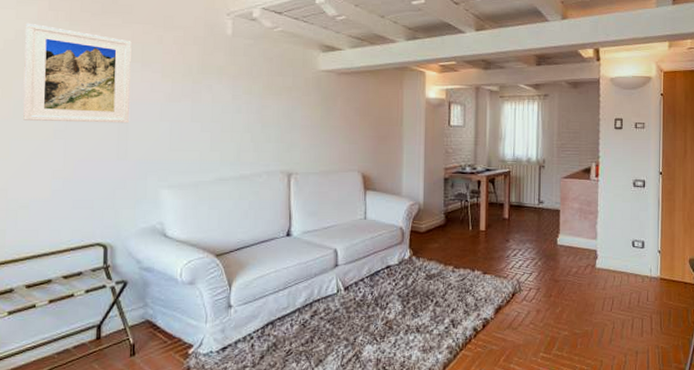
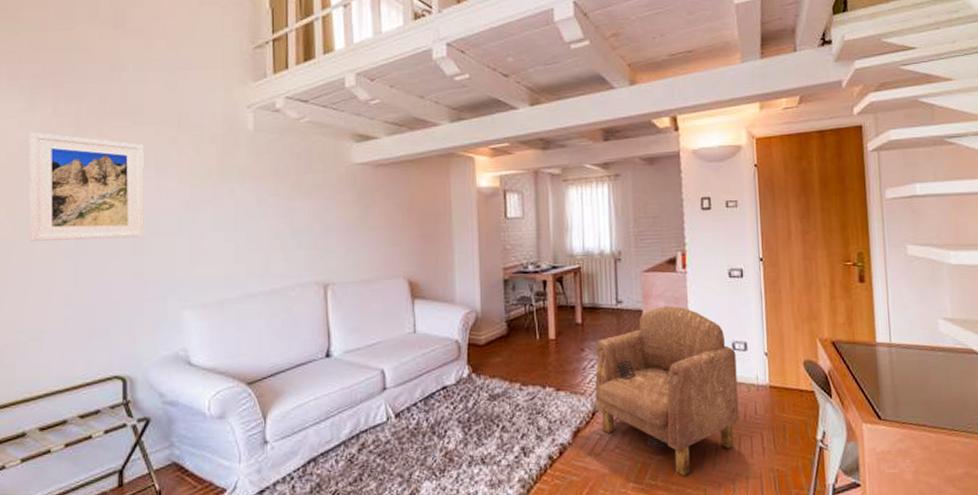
armchair: none [515,208,634,350] -> present [595,306,740,477]

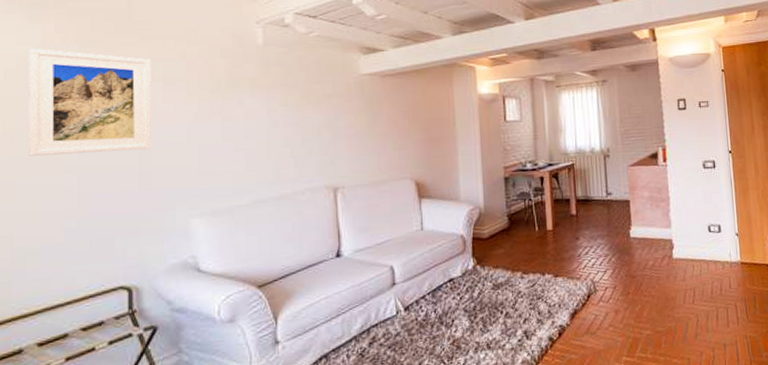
armchair: present [595,306,740,477] -> none [589,195,717,349]

